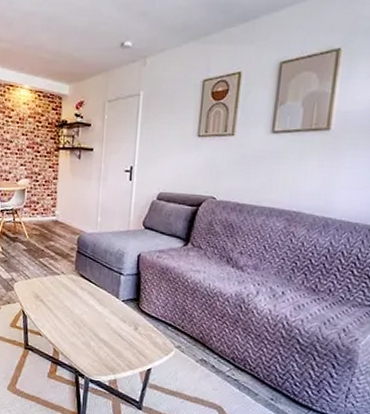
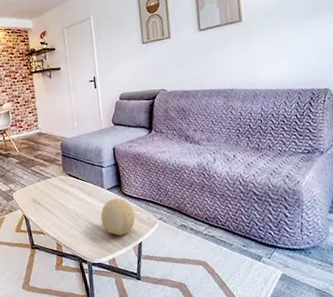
decorative ball: none [108,312,149,357] -> present [100,198,135,236]

